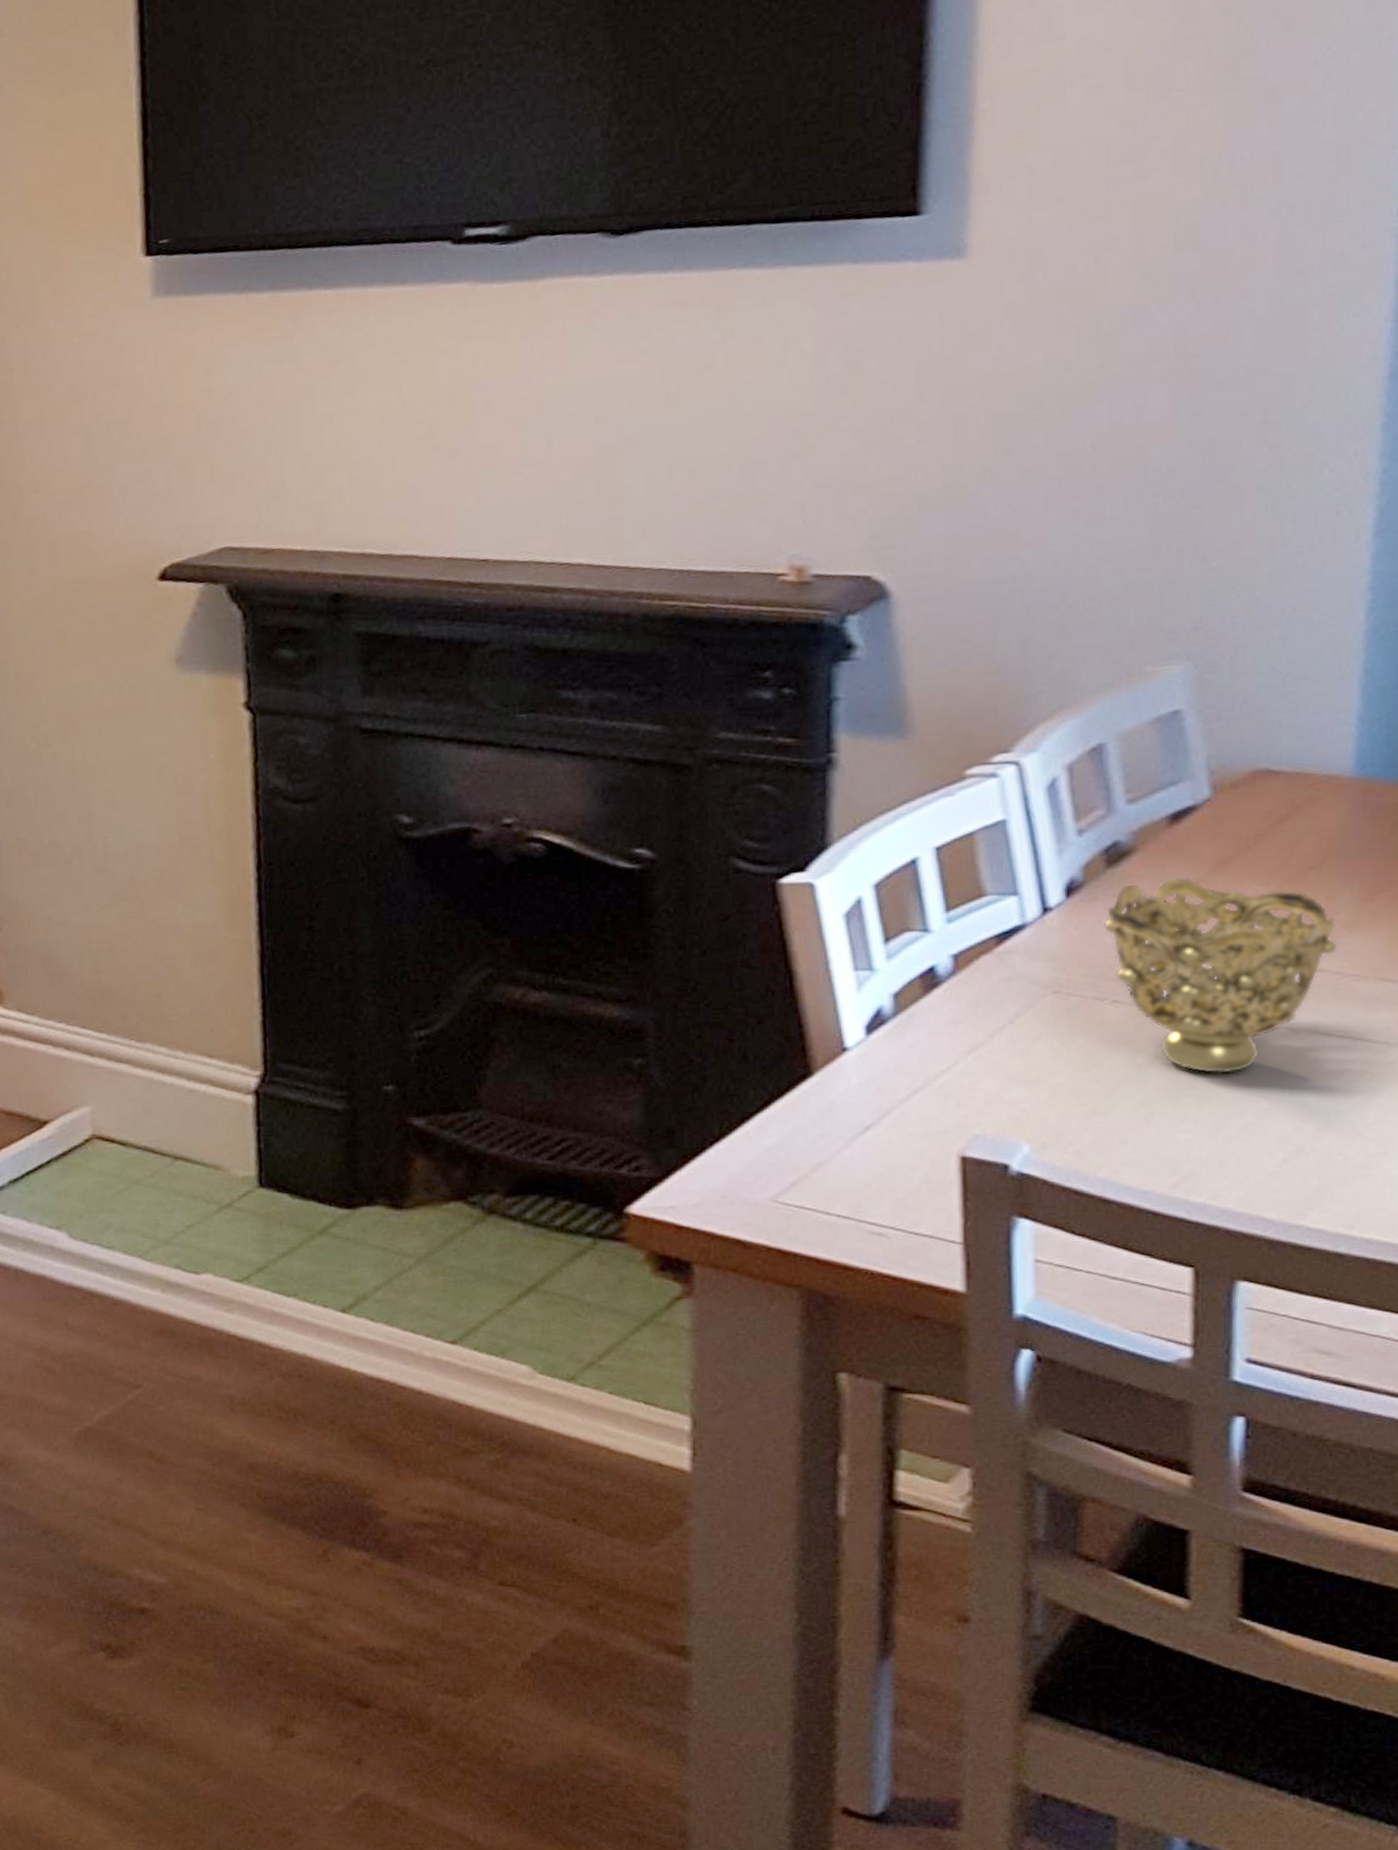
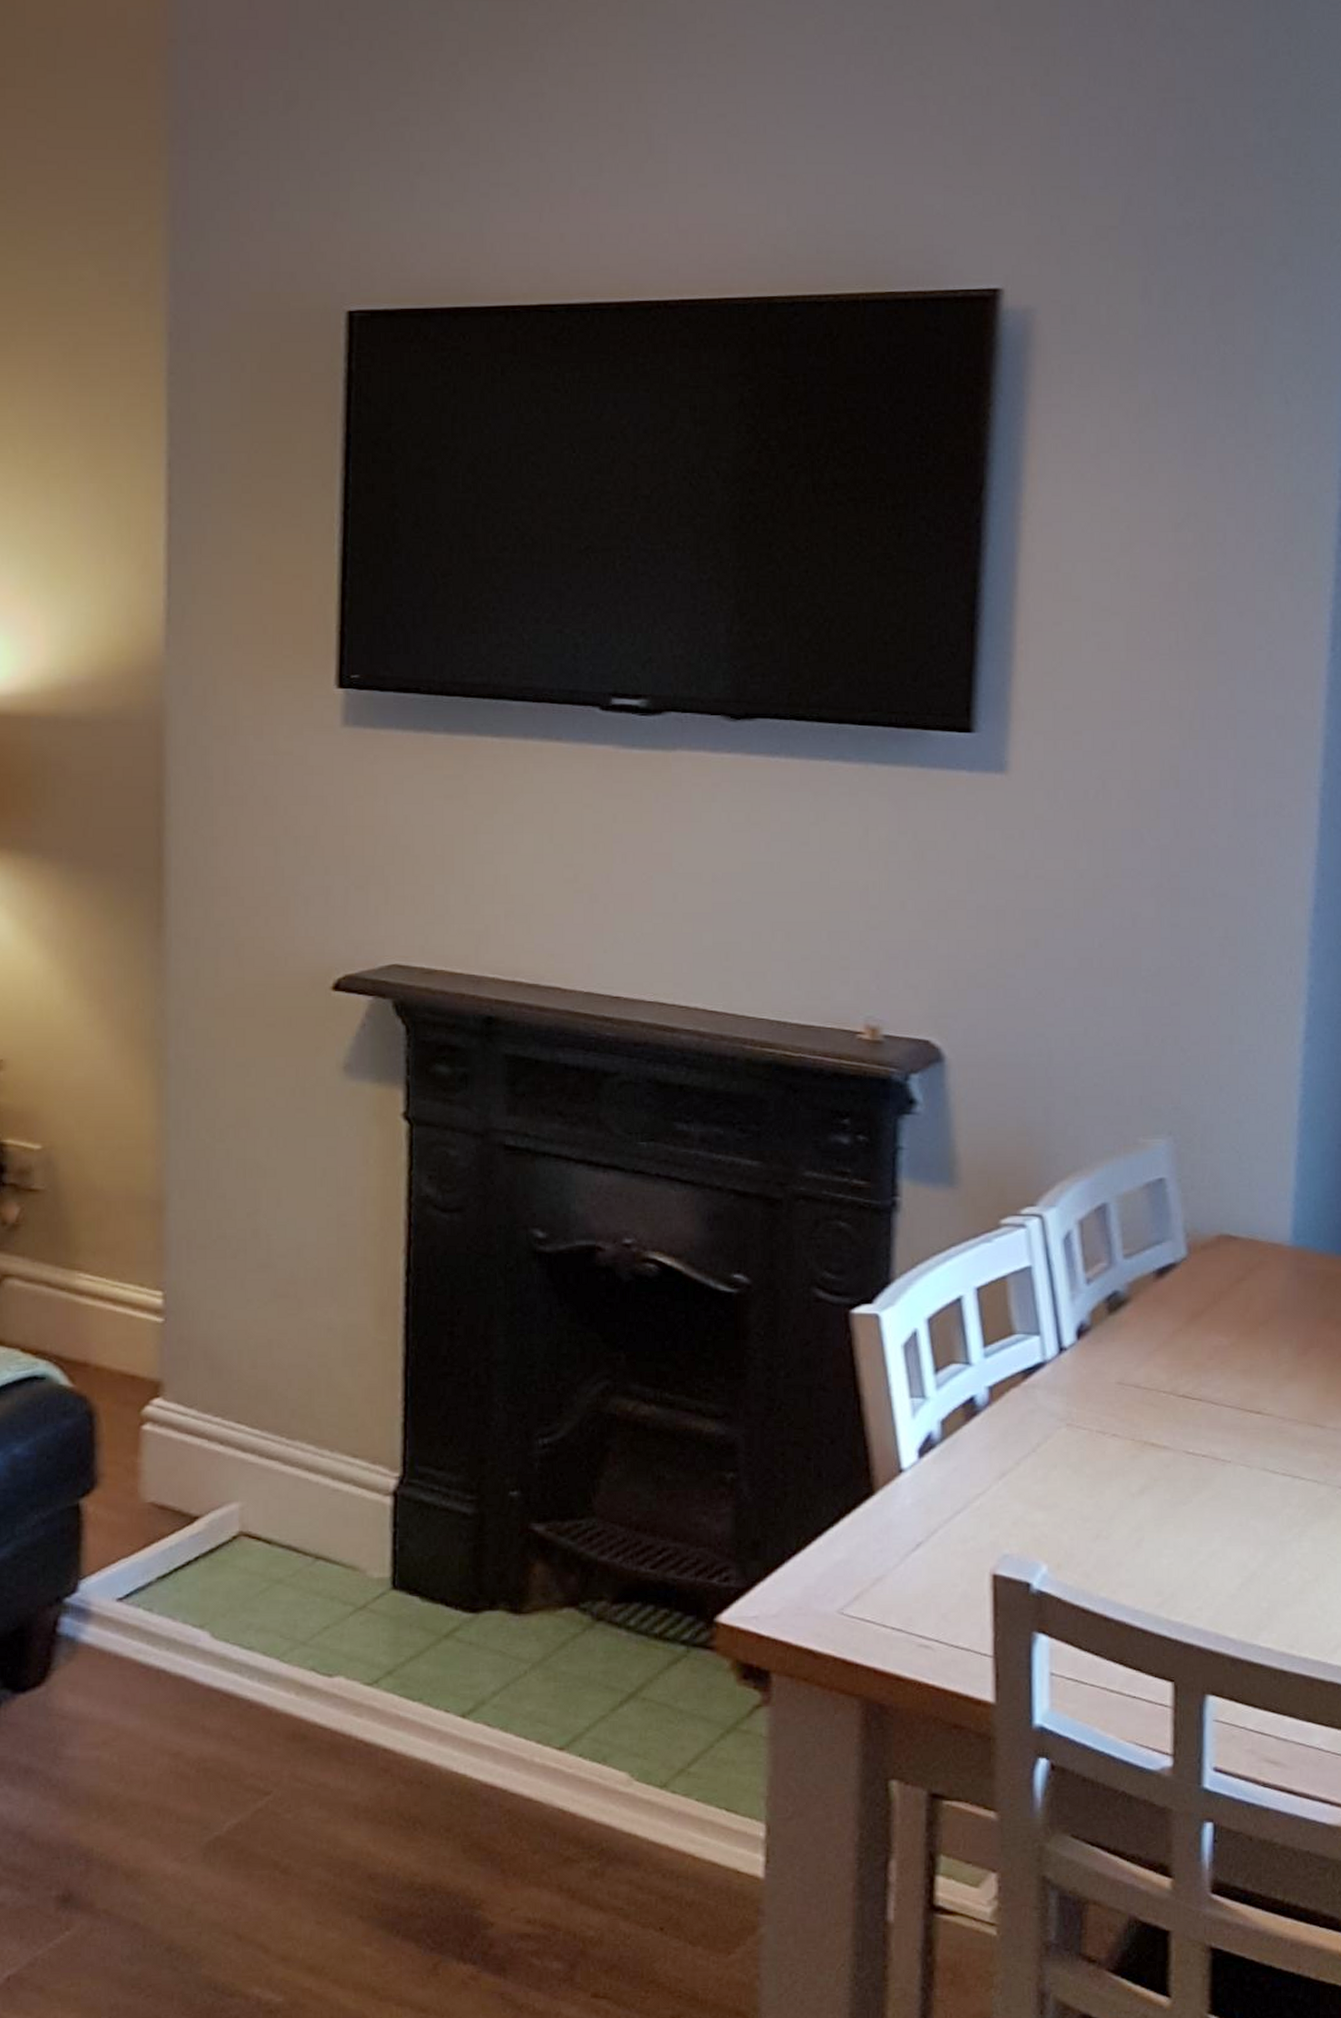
decorative bowl: present [1104,877,1338,1074] -> none [1106,1326,1281,1504]

